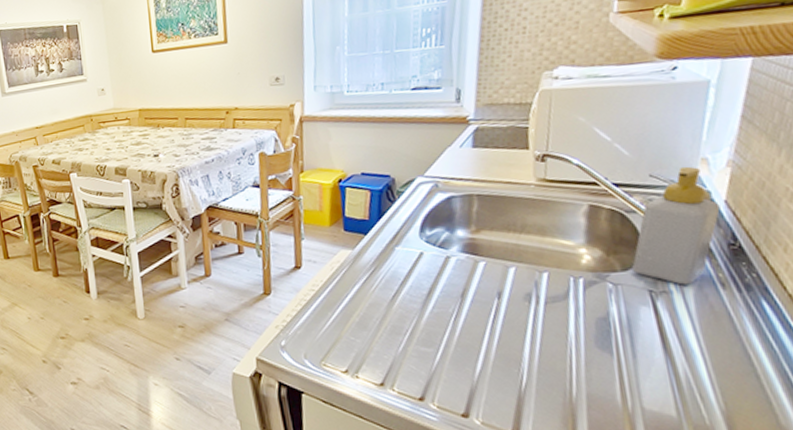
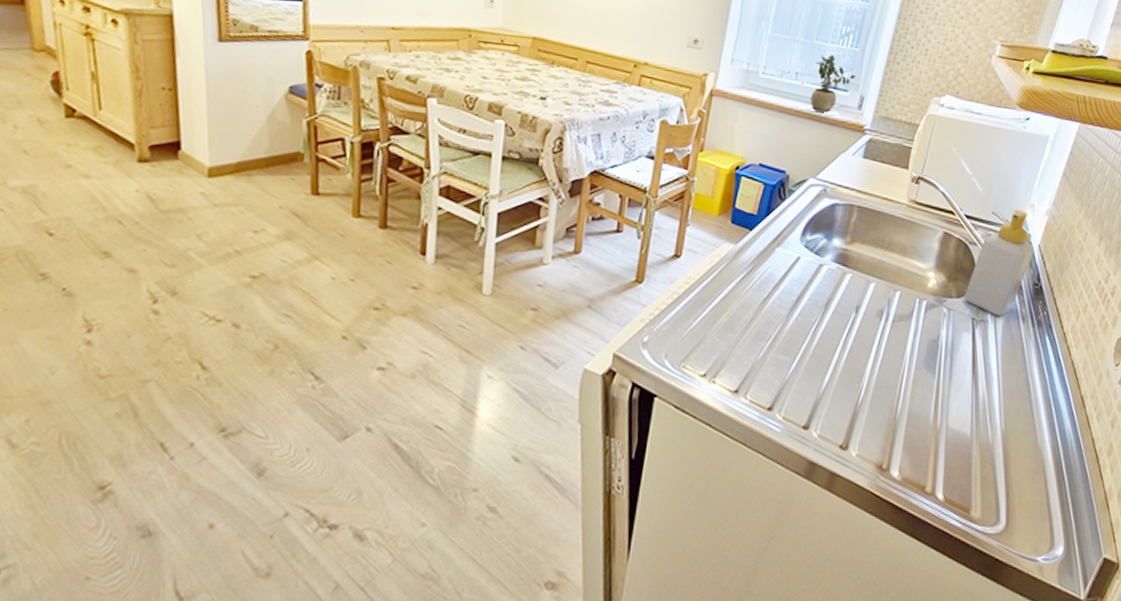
potted plant: none [400,57,447,115] -> present [810,54,856,114]

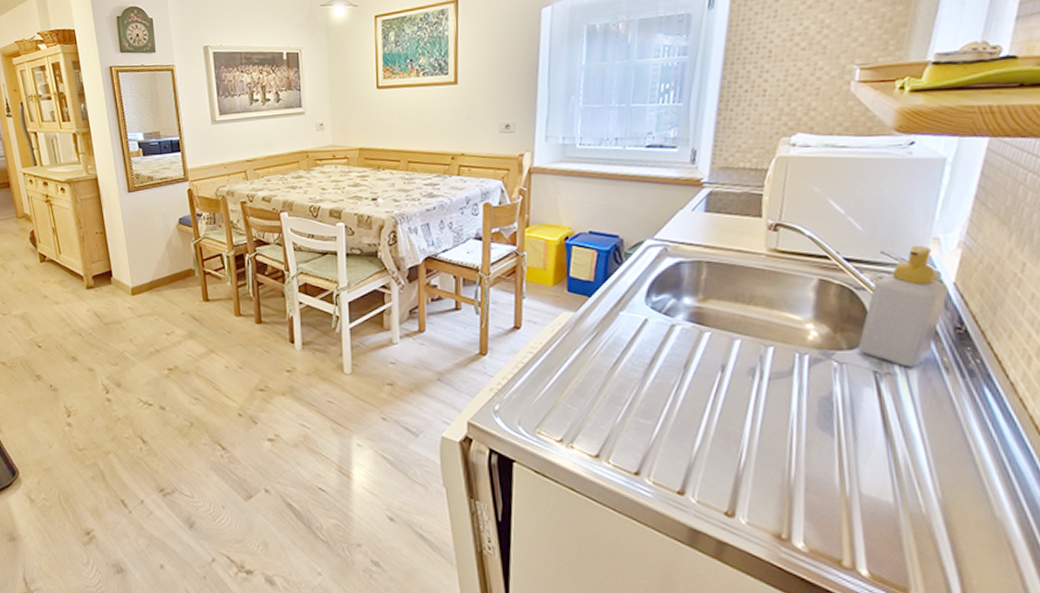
potted plant: present [810,54,856,114] -> none [635,113,683,174]

